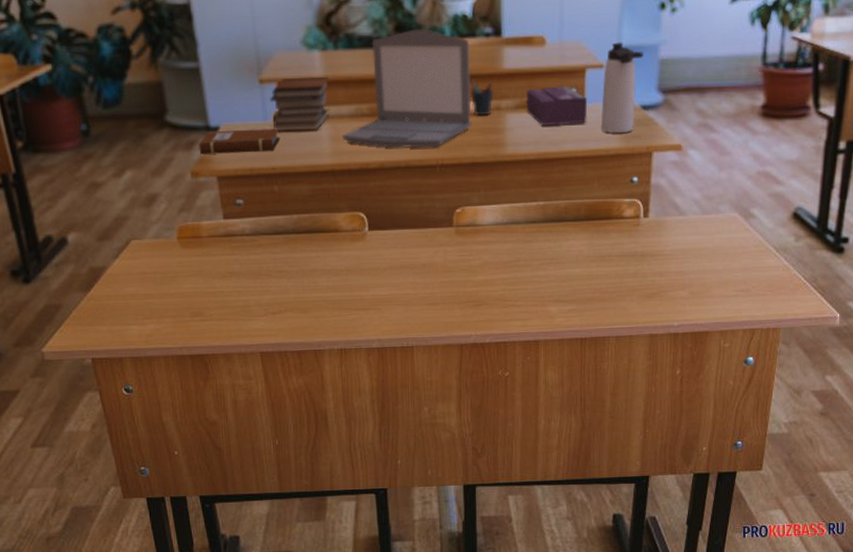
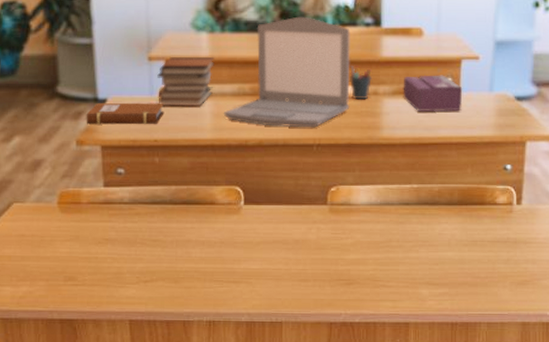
thermos bottle: present [601,42,643,133] -> none [475,36,518,122]

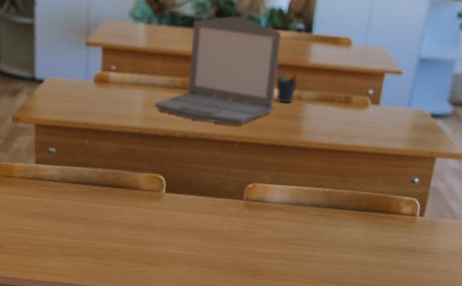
notebook: present [85,102,165,125] -> none [21,83,98,108]
book stack: present [157,56,214,107] -> none [93,44,150,95]
tissue box: present [403,75,463,112] -> none [325,84,383,123]

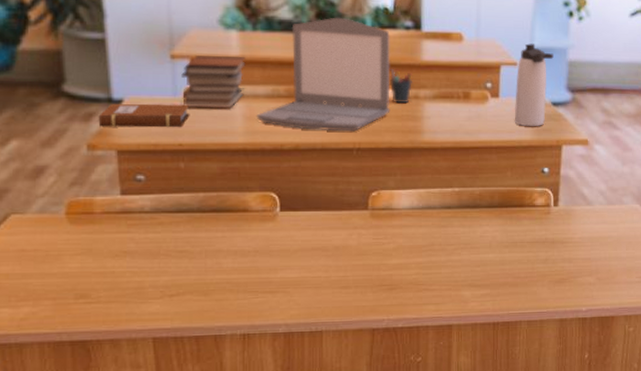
notebook: none [21,83,98,108] -> present [97,103,190,128]
book stack: none [93,44,150,95] -> present [181,56,246,109]
thermos bottle: none [391,53,440,137] -> present [514,43,554,126]

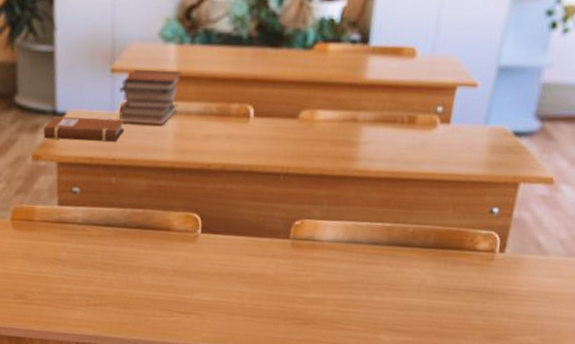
laptop: present [257,17,390,132] -> none [187,29,334,155]
pen holder: present [390,69,413,104] -> none [326,88,353,127]
thermos bottle: present [514,43,554,126] -> none [464,61,524,159]

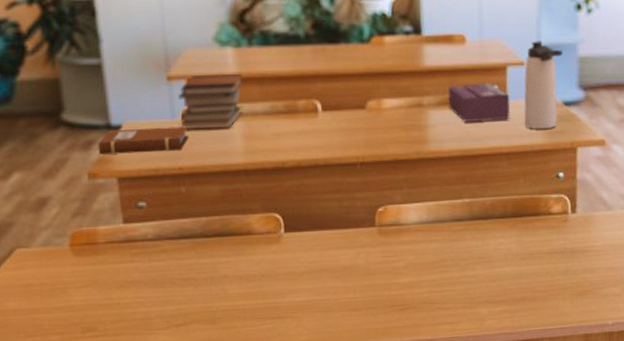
tissue box: none [385,102,454,145] -> present [448,83,510,122]
thermos bottle: none [464,61,524,159] -> present [524,41,563,129]

